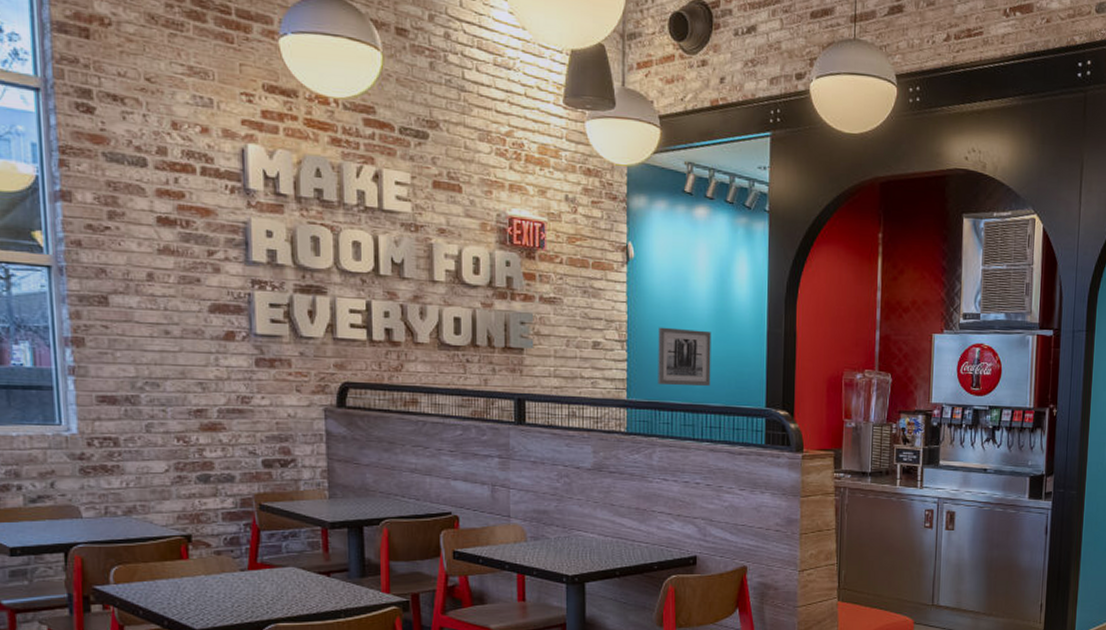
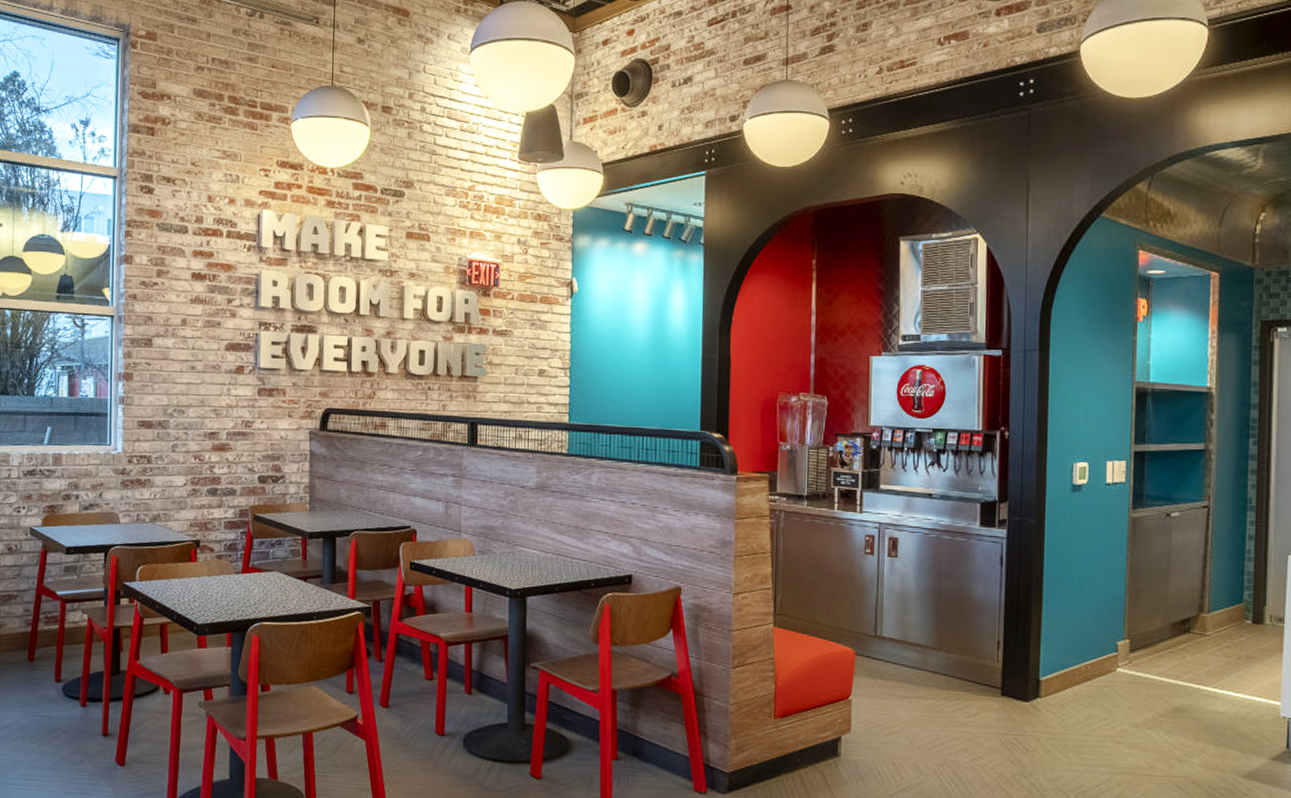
wall art: present [658,327,712,386] -> none [597,355,648,410]

